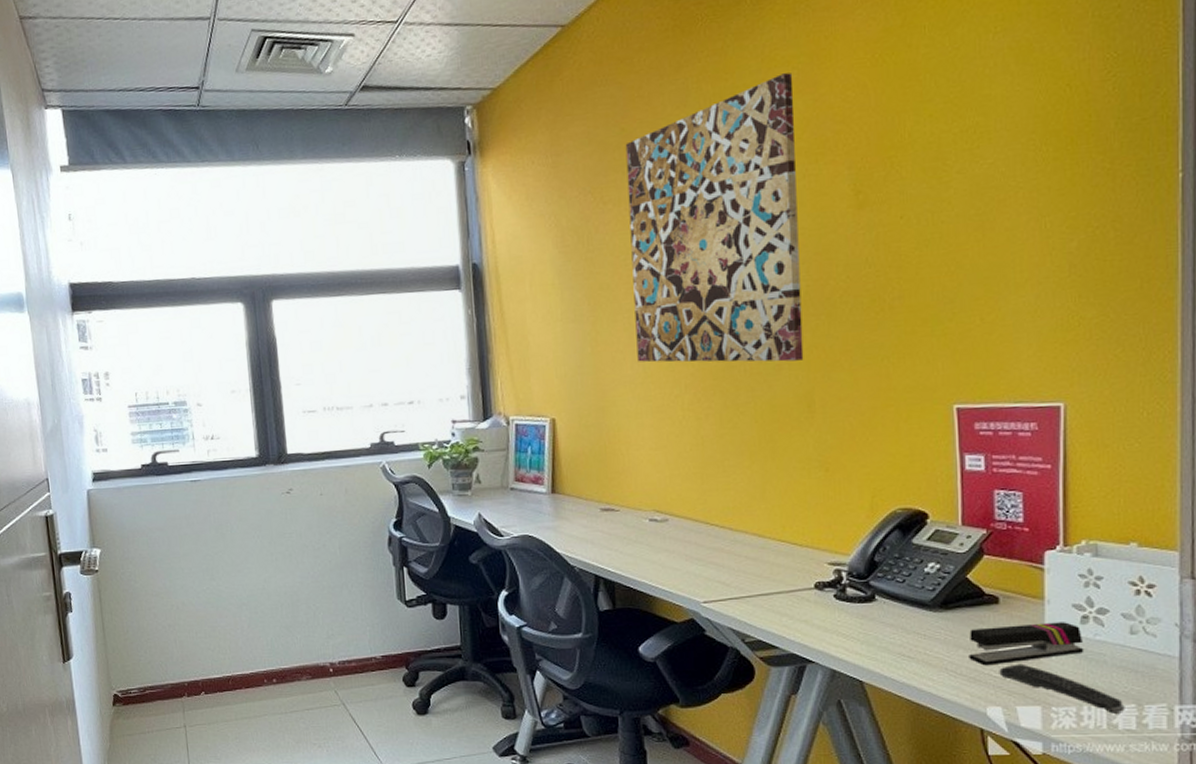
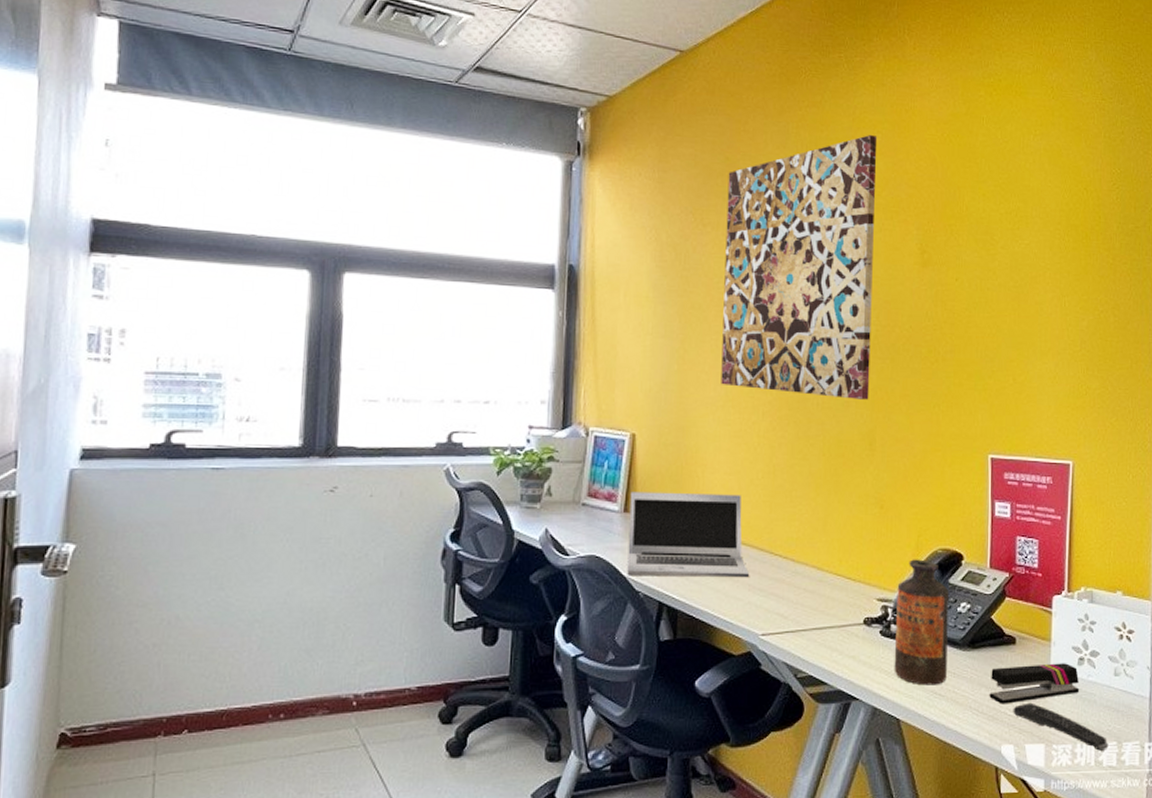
laptop: none [556,468,685,553] -> present [627,491,749,578]
bottle: none [851,520,916,648] -> present [894,559,949,686]

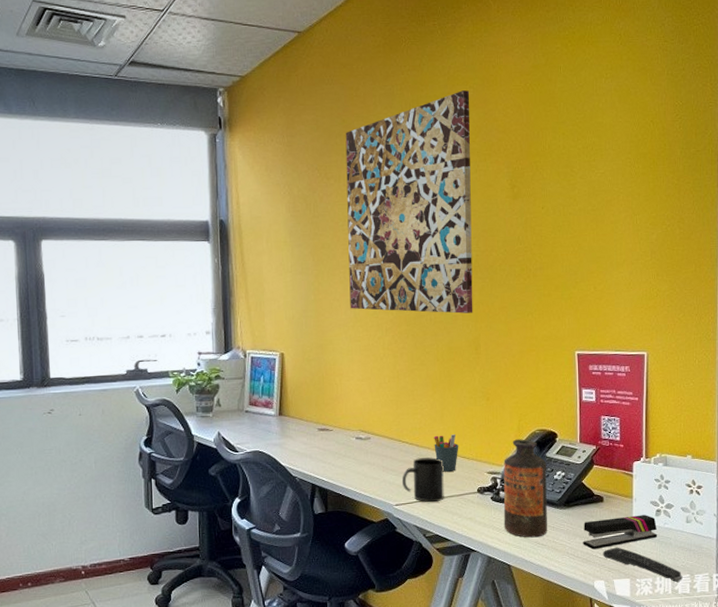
laptop: present [627,491,749,578] -> none [283,396,382,465]
mug: none [771,576,824,633] -> present [401,457,444,502]
pen holder: none [813,548,844,596] -> present [434,434,459,472]

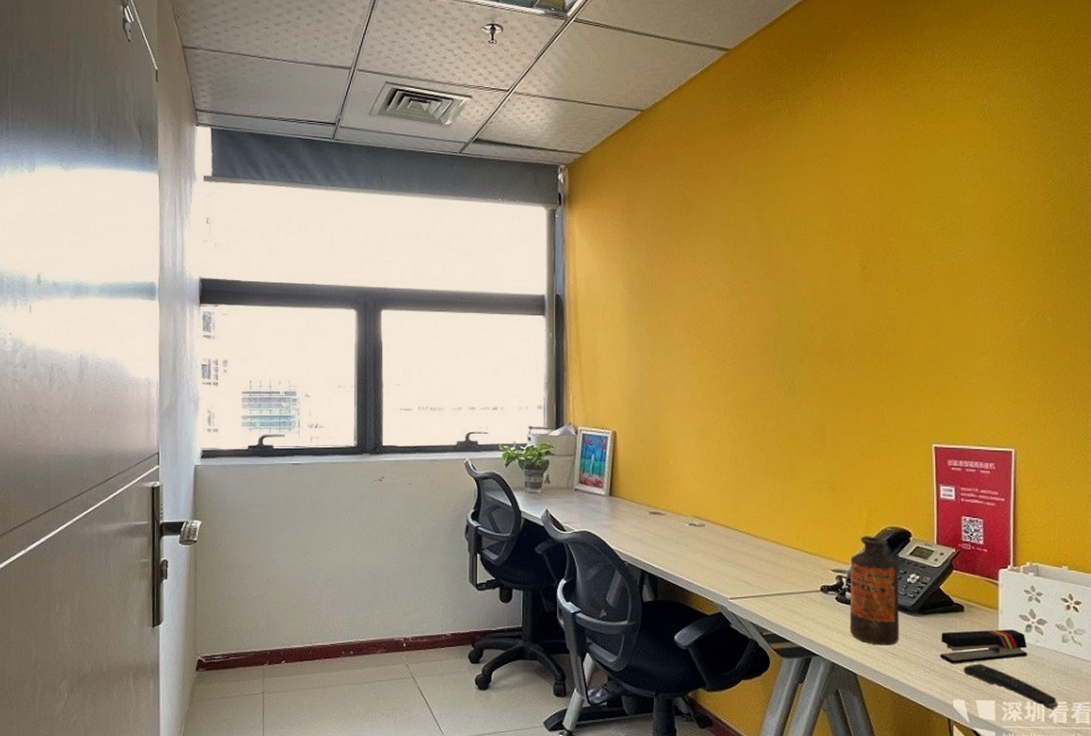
wall art: present [345,90,473,314] -> none [686,168,819,398]
mug: present [401,457,444,502] -> none [737,550,784,598]
pen holder: present [434,434,459,472] -> none [773,526,801,566]

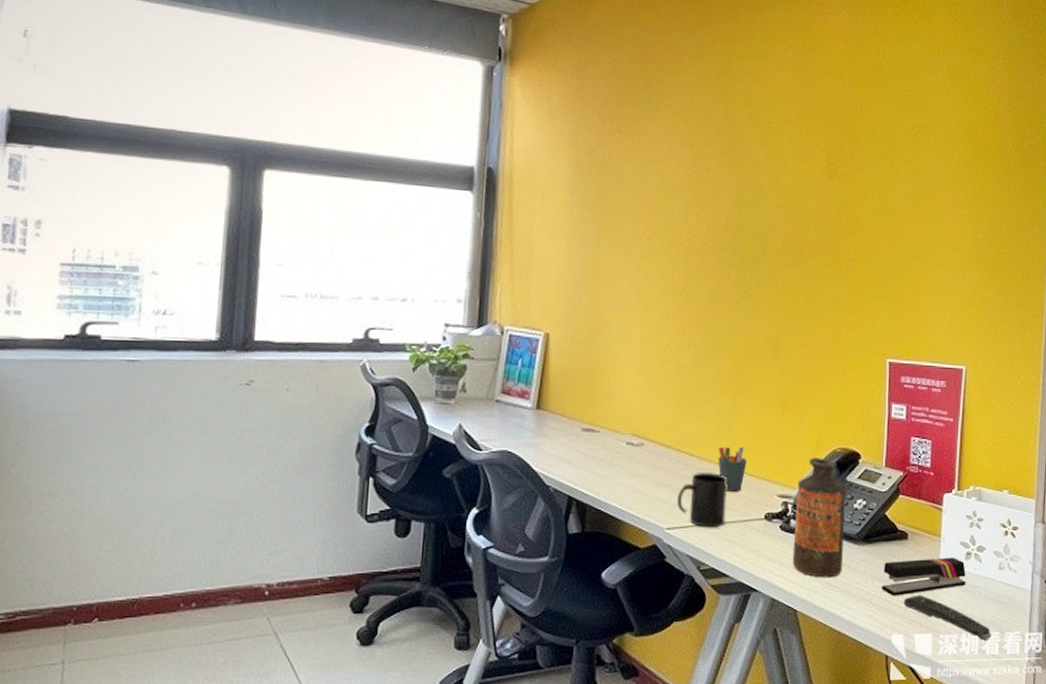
mug: none [737,550,784,598] -> present [676,473,728,527]
pen holder: none [773,526,801,566] -> present [718,446,747,492]

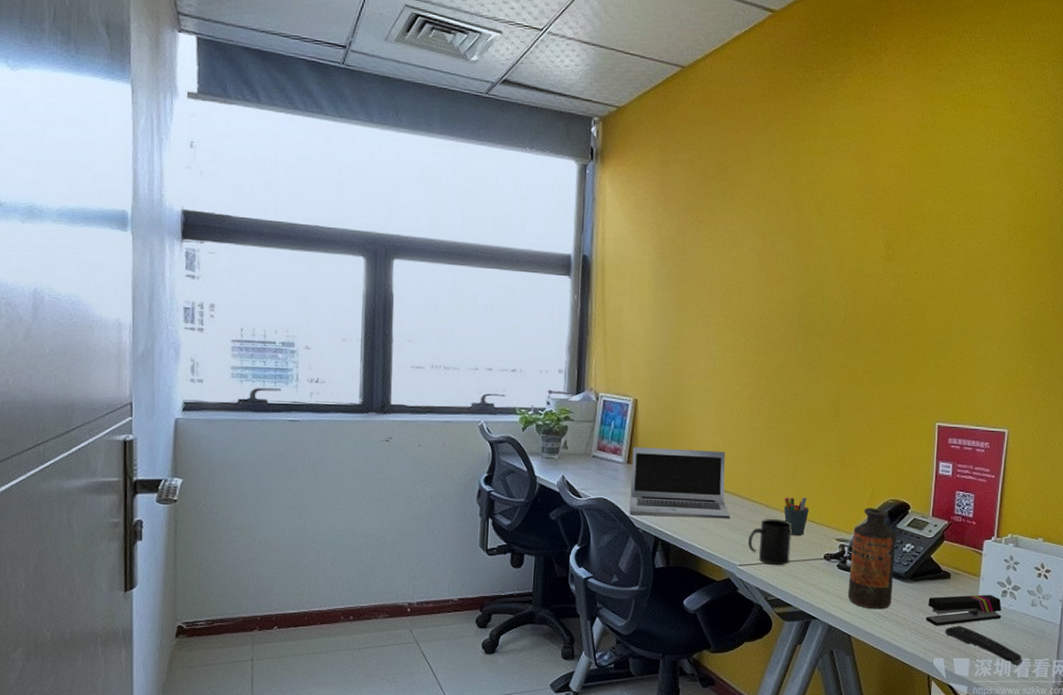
laptop: none [538,389,656,474] -> present [629,447,730,519]

